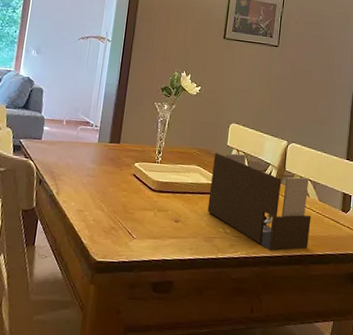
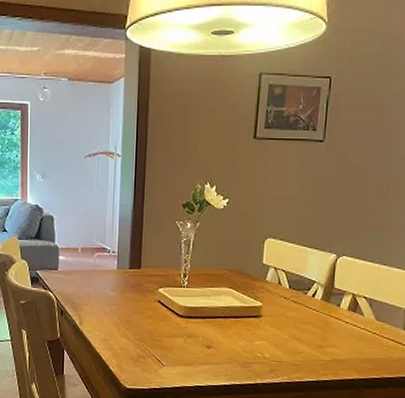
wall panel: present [207,153,311,251] -> none [242,272,366,376]

